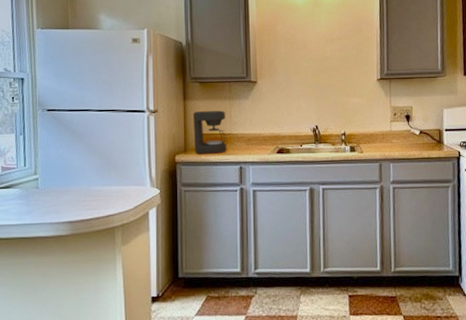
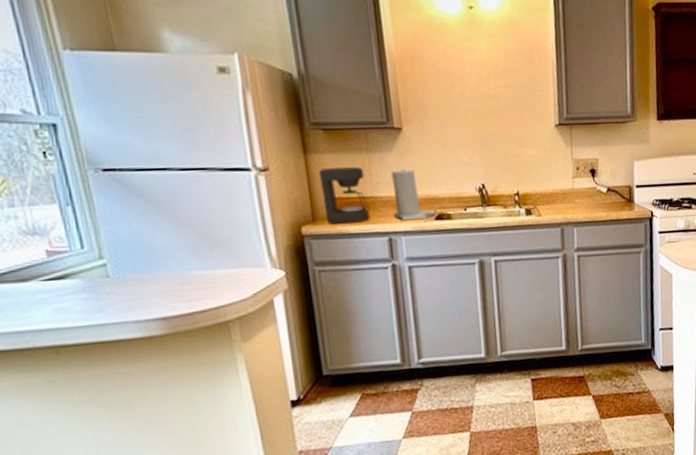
paper towel: none [245,113,278,153] -> present [391,169,436,221]

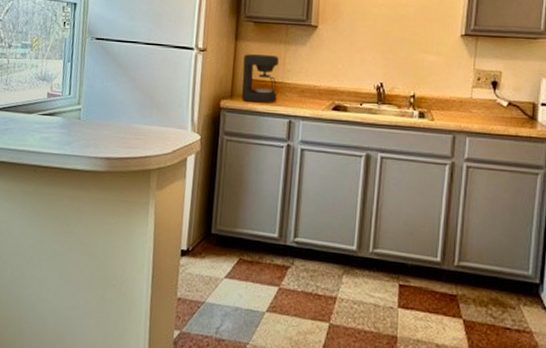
paper towel: present [391,169,436,221] -> none [296,61,334,108]

